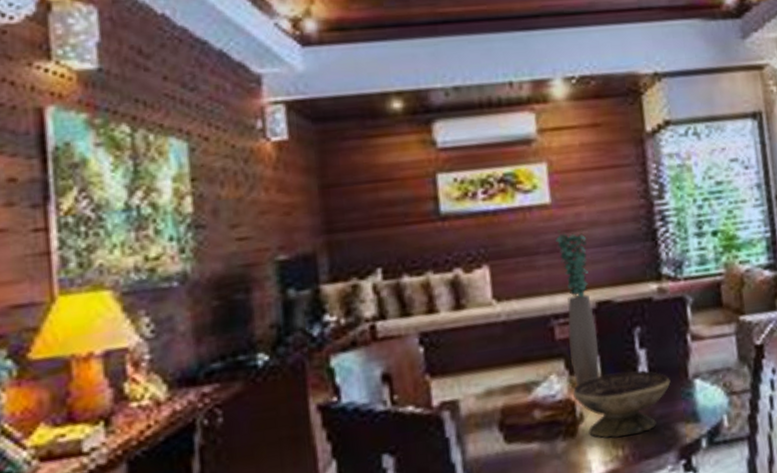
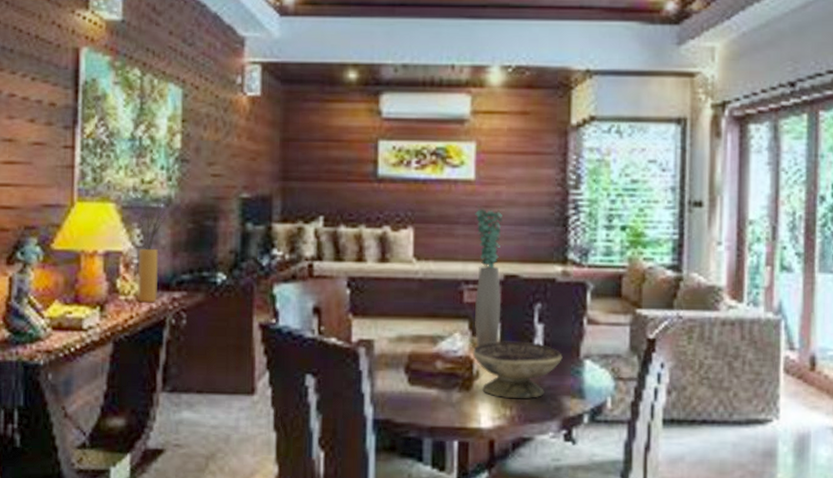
vase: none [143,280,185,407] -> present [137,202,169,303]

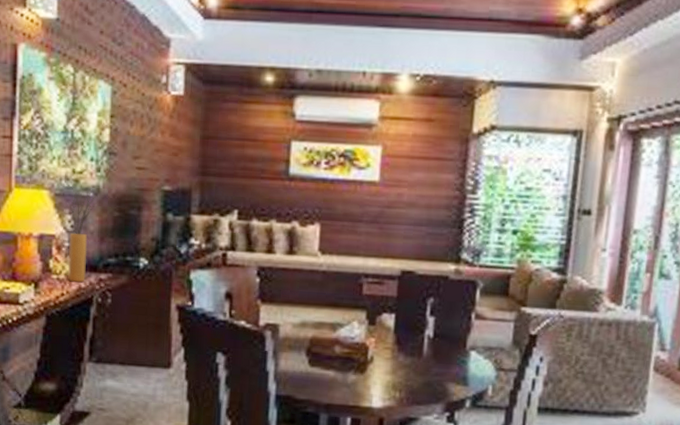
decorative bowl: present [472,341,563,399] -> none [368,330,450,384]
vase: present [474,203,502,346] -> none [371,203,403,334]

